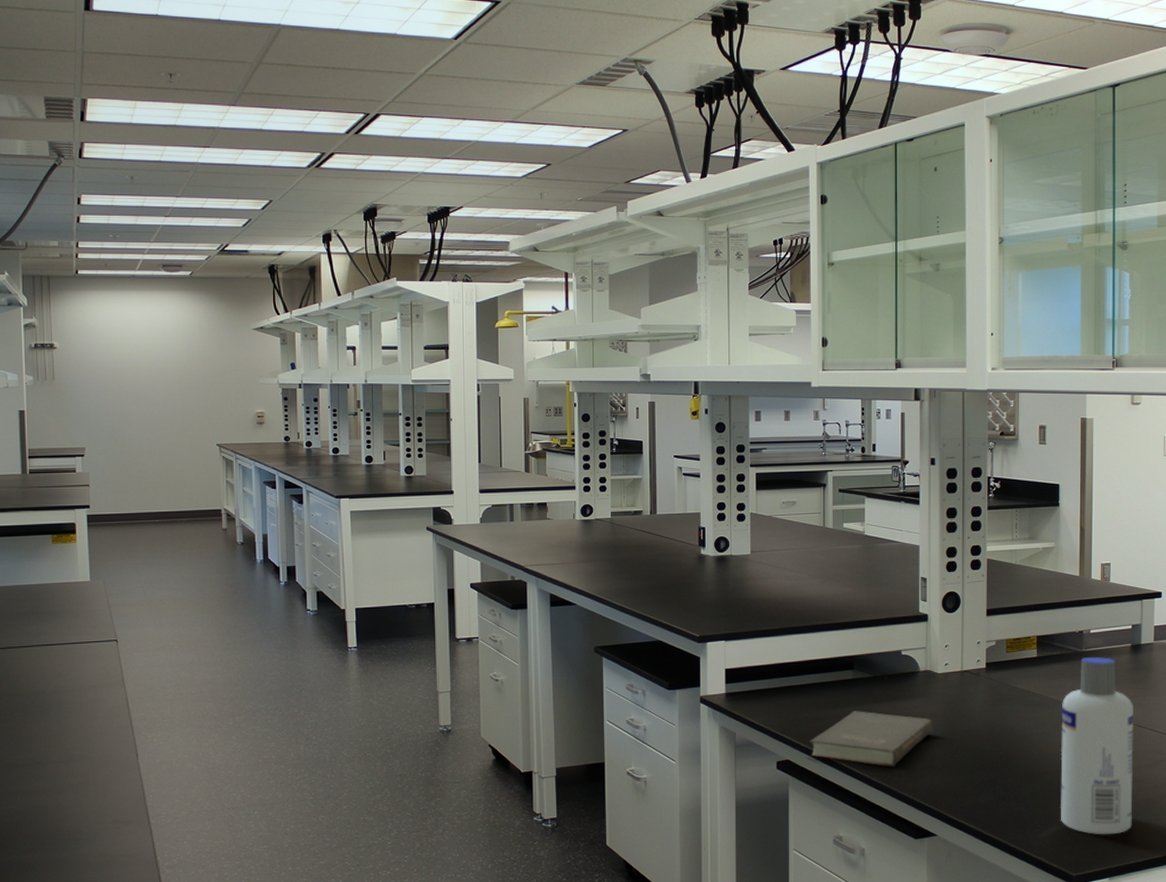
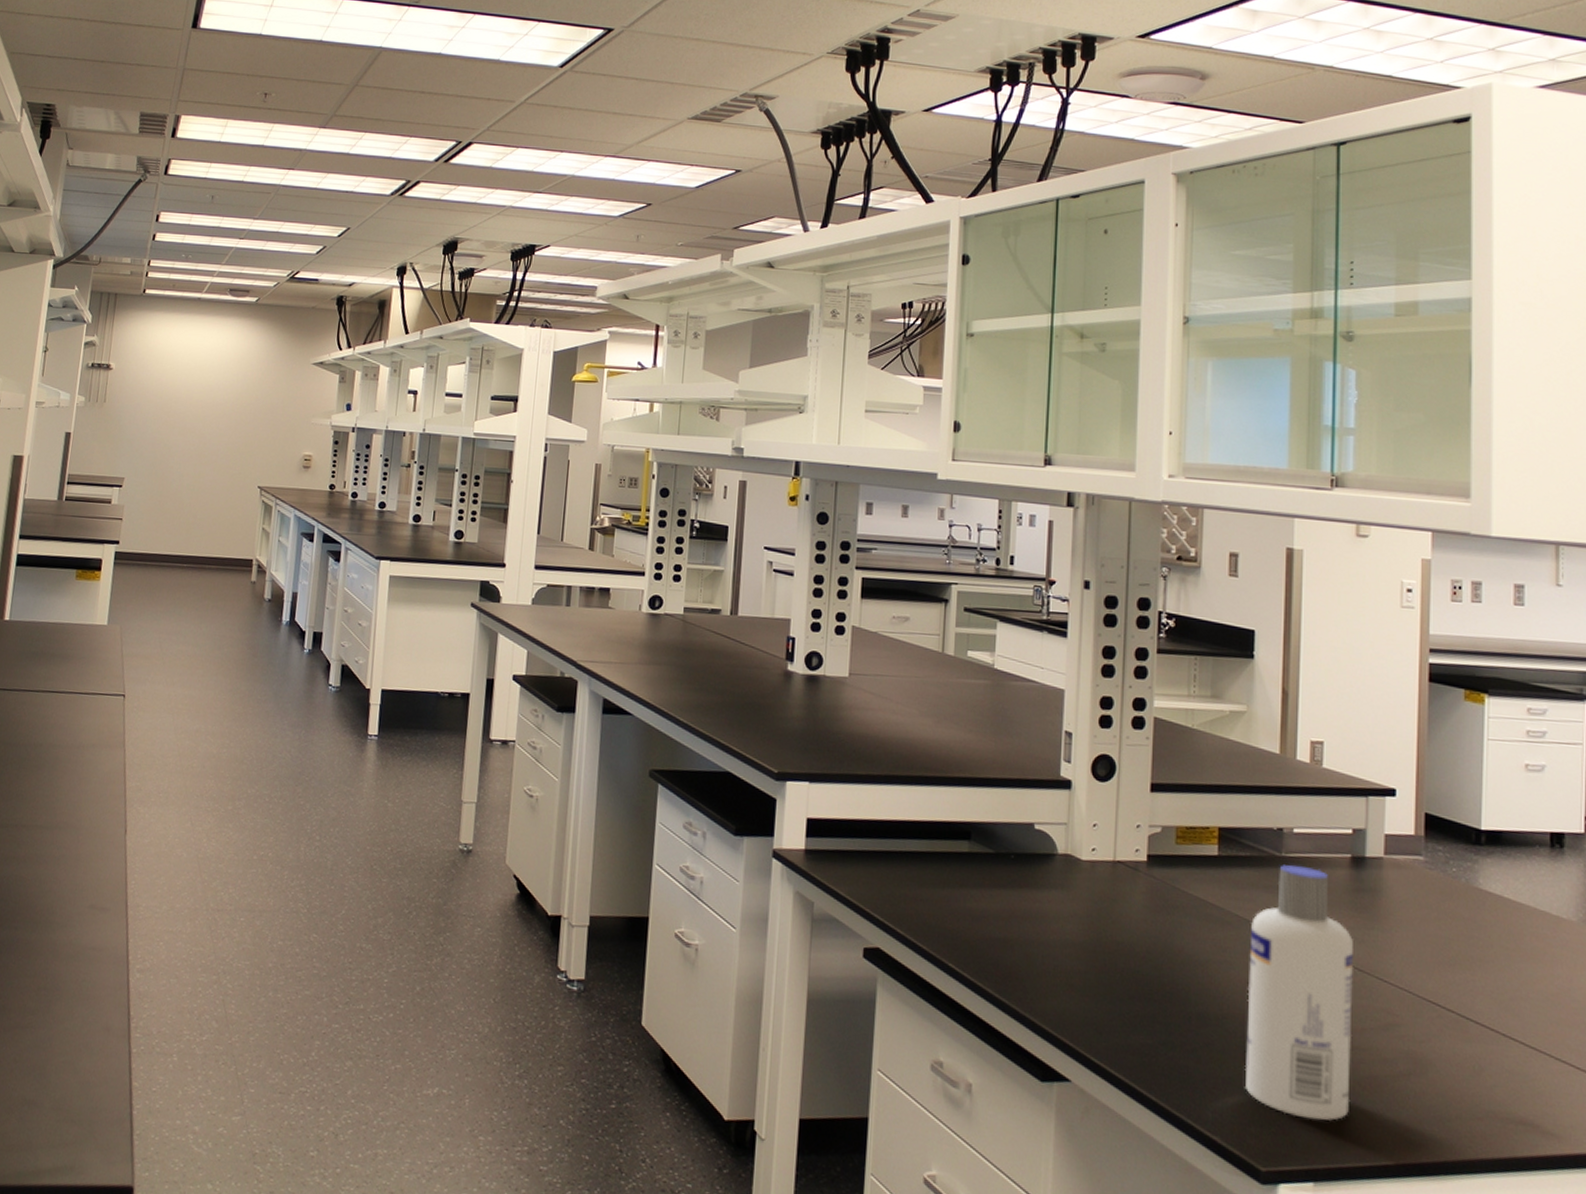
book: present [809,710,933,767] -> none [906,895,1072,978]

